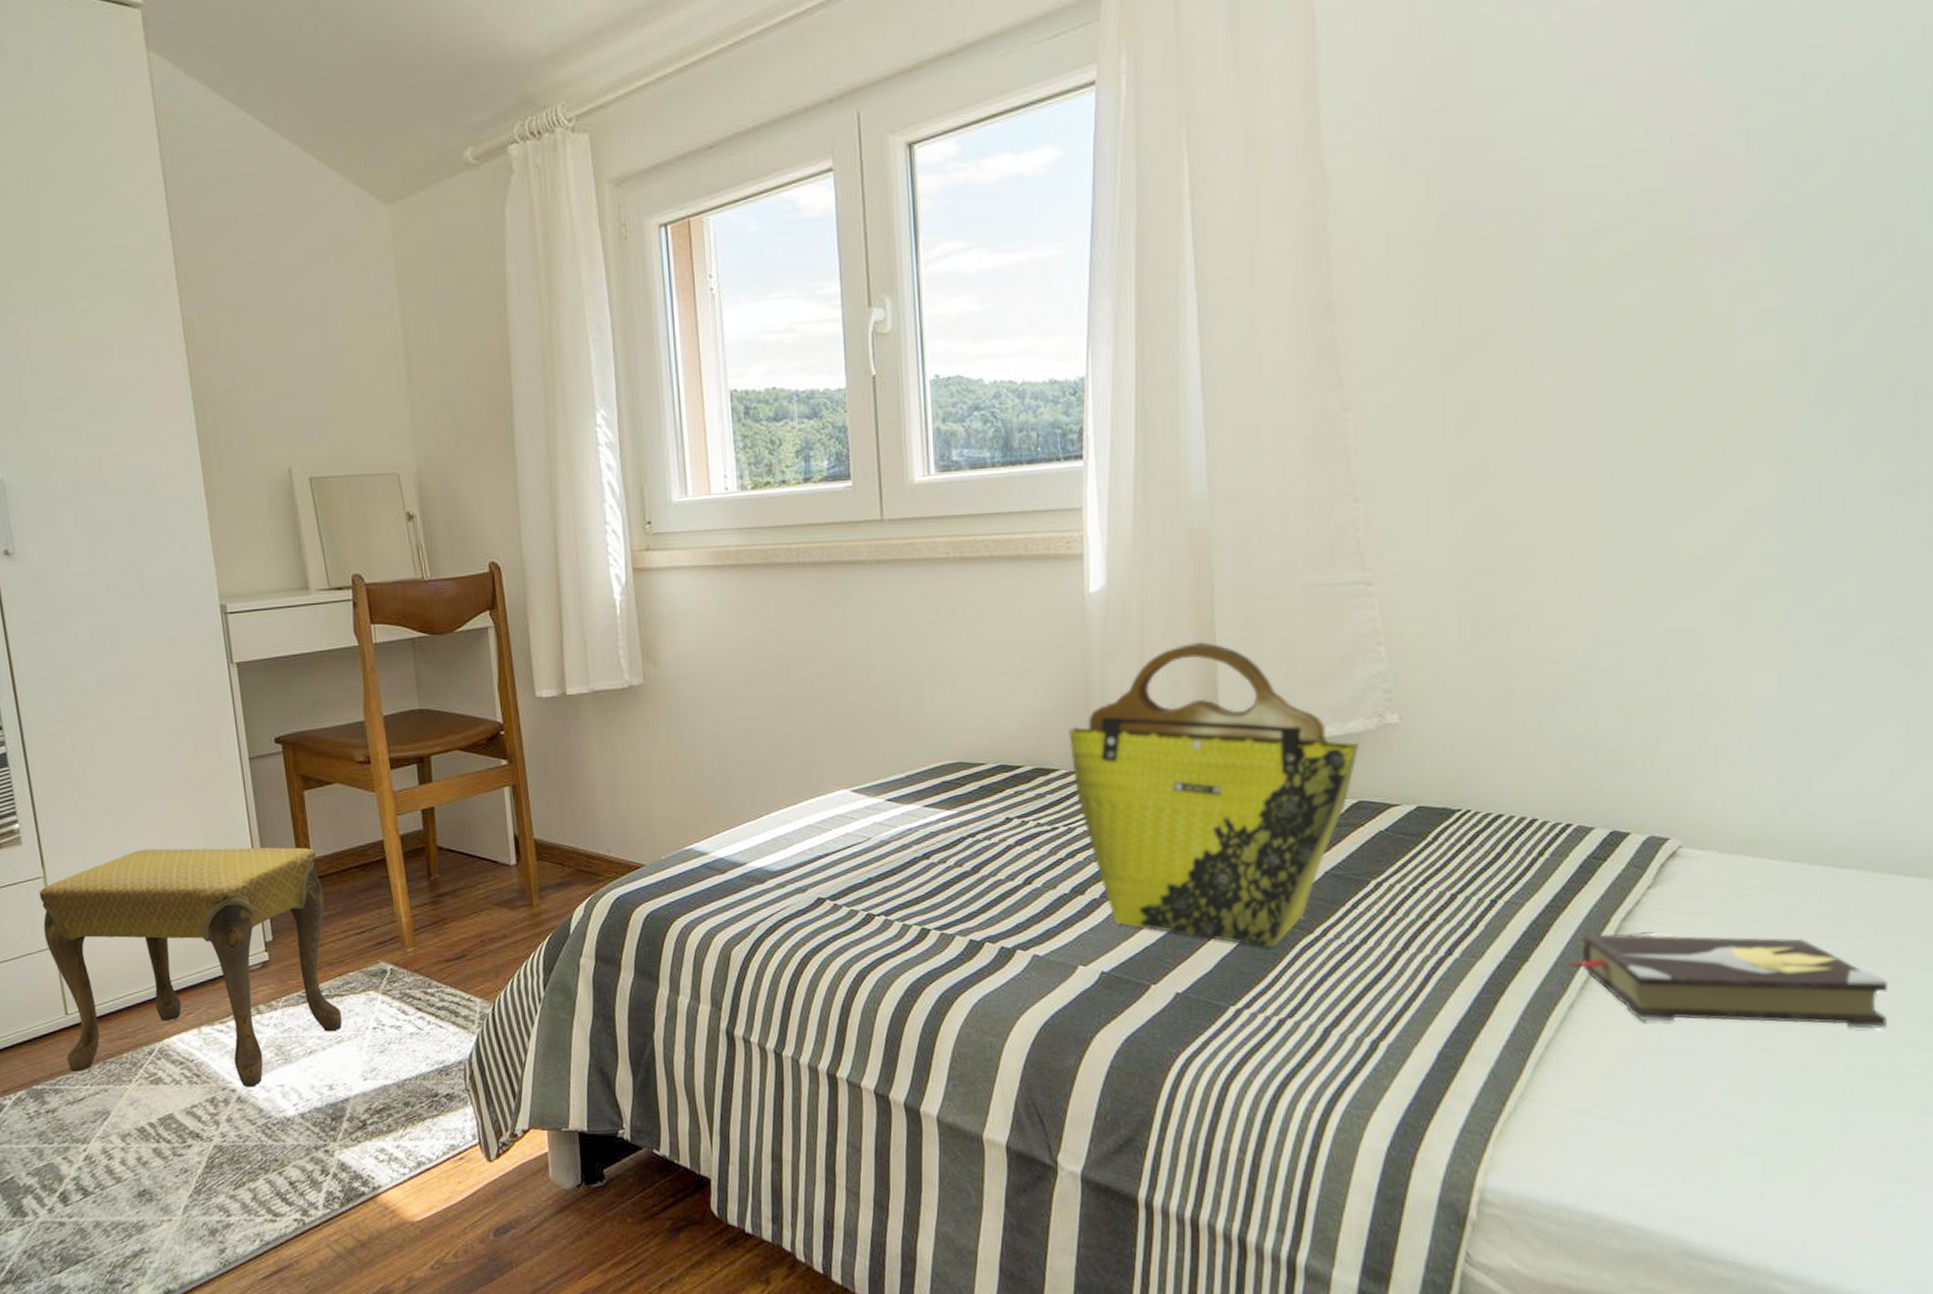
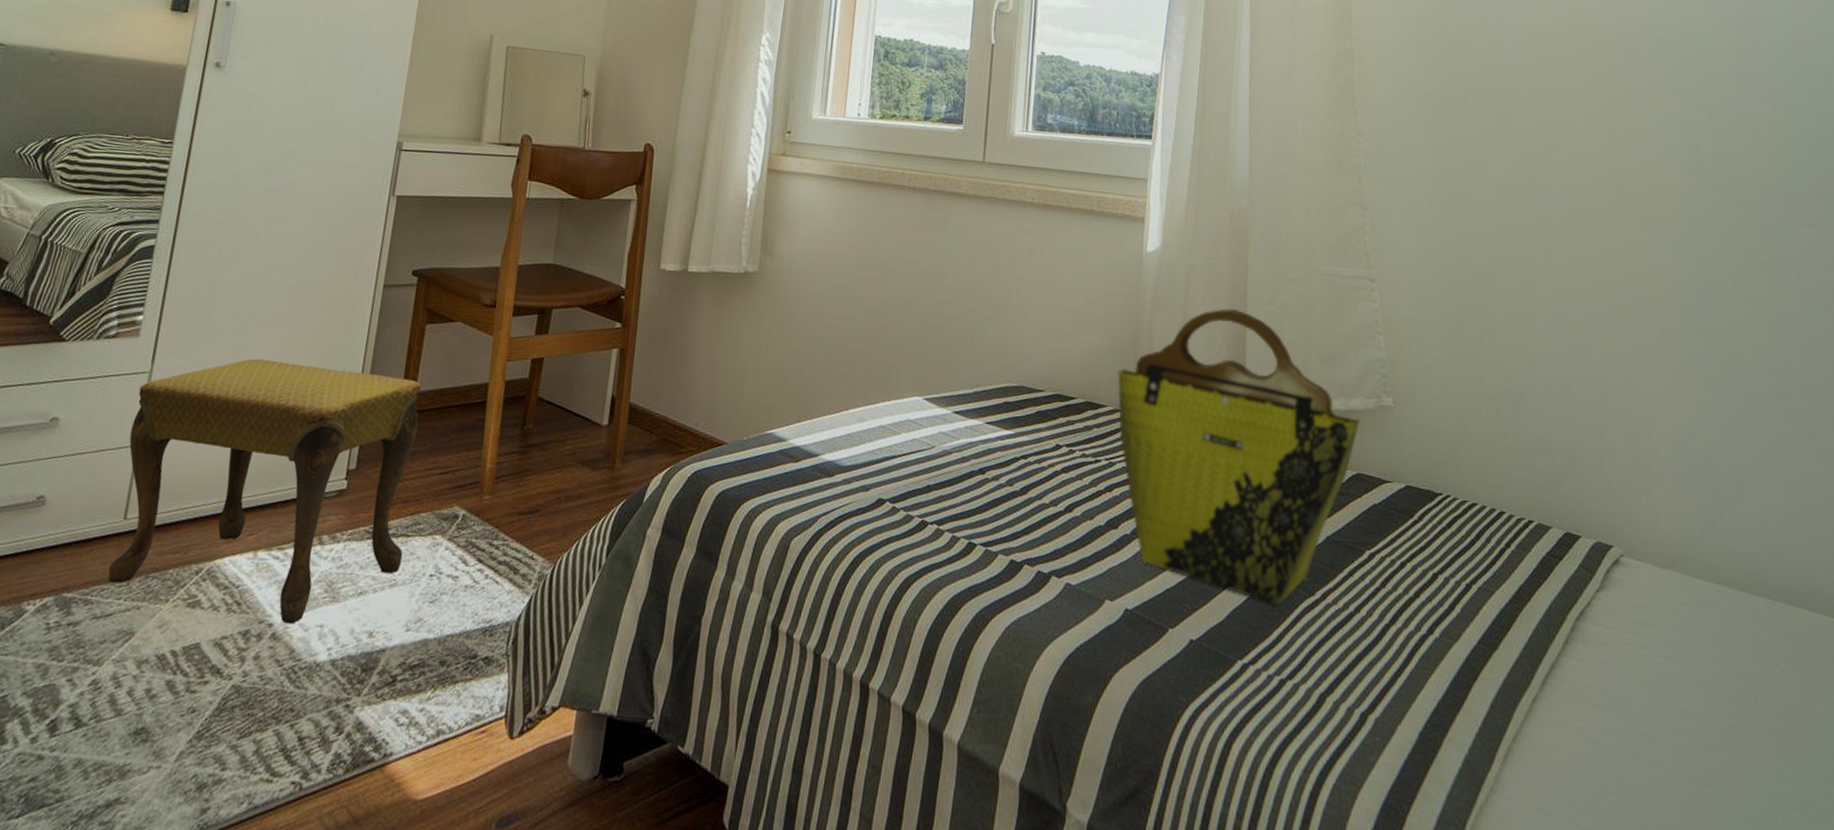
hardback book: present [1567,933,1888,1030] -> none [1530,629,1801,759]

